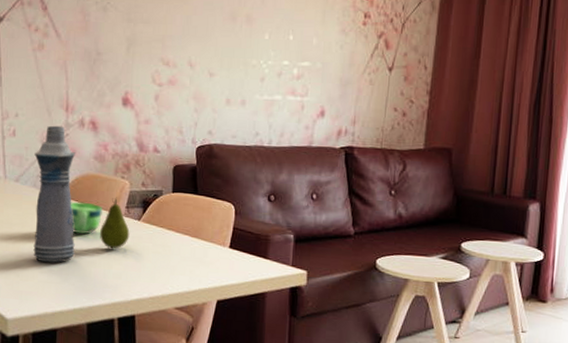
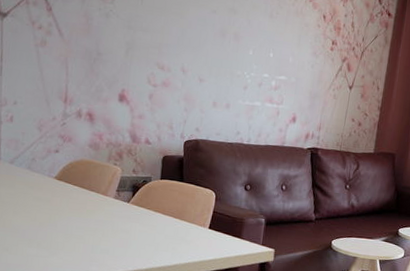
bottle: present [33,125,75,263] -> none [23,114,71,239]
cup: present [71,201,103,234] -> none [63,183,95,213]
fruit: present [100,197,130,249] -> none [90,181,119,228]

